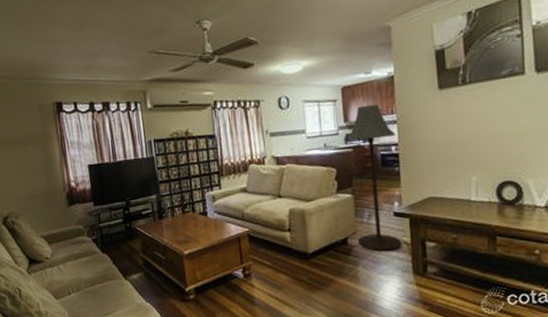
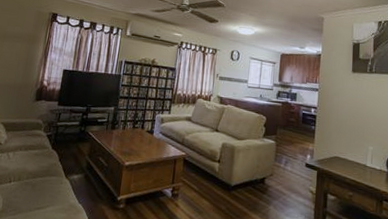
floor lamp: present [347,104,402,252] -> none [274,71,316,197]

